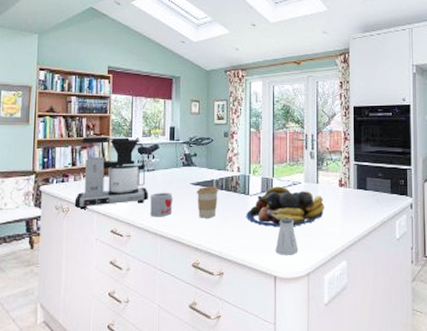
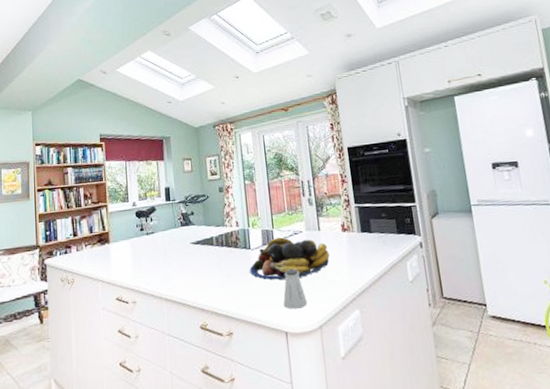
coffee maker: present [74,136,148,209] -> none [78,202,150,279]
mug: present [150,192,173,217] -> none [152,253,175,281]
coffee cup: present [196,185,218,218] -> none [197,243,220,278]

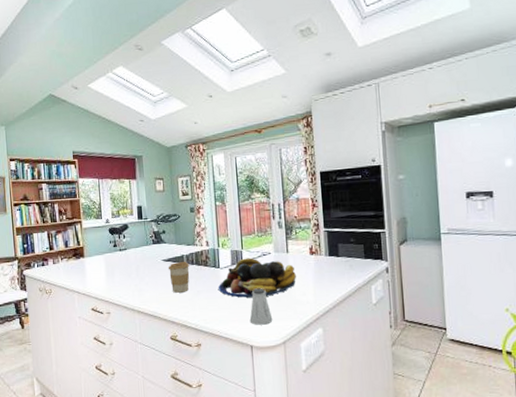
coffee cup: none [197,243,220,278] -> present [168,261,190,293]

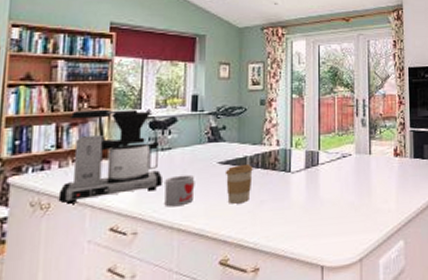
coffee maker: none [55,219,123,290] -> present [58,109,162,204]
mug: none [125,269,147,294] -> present [164,174,195,207]
fruit bowl: present [219,258,296,298] -> none [288,160,378,207]
saltshaker: present [249,288,273,325] -> none [322,195,349,241]

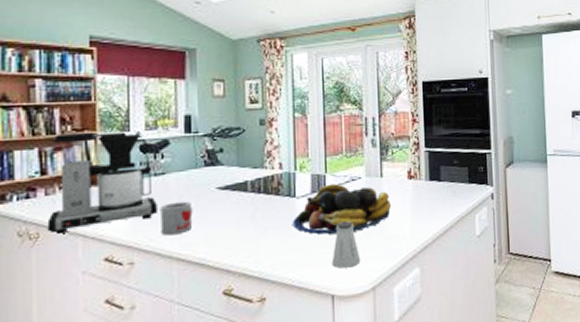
coffee cup: present [225,163,253,204] -> none [224,188,255,232]
fruit bowl: none [288,160,378,207] -> present [293,183,391,234]
saltshaker: none [322,195,349,241] -> present [331,221,361,269]

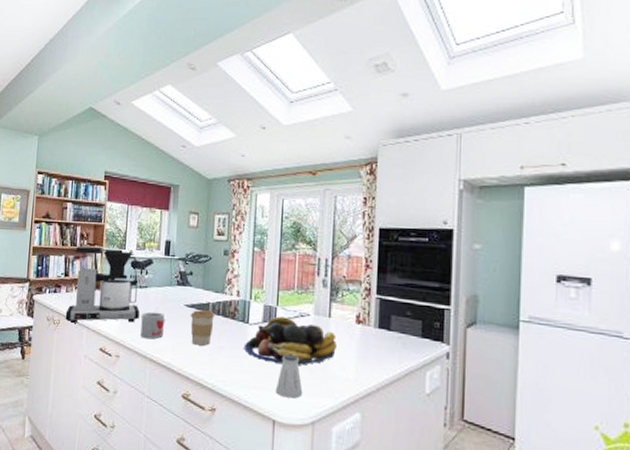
coffee cup: none [224,188,255,232] -> present [190,309,215,346]

